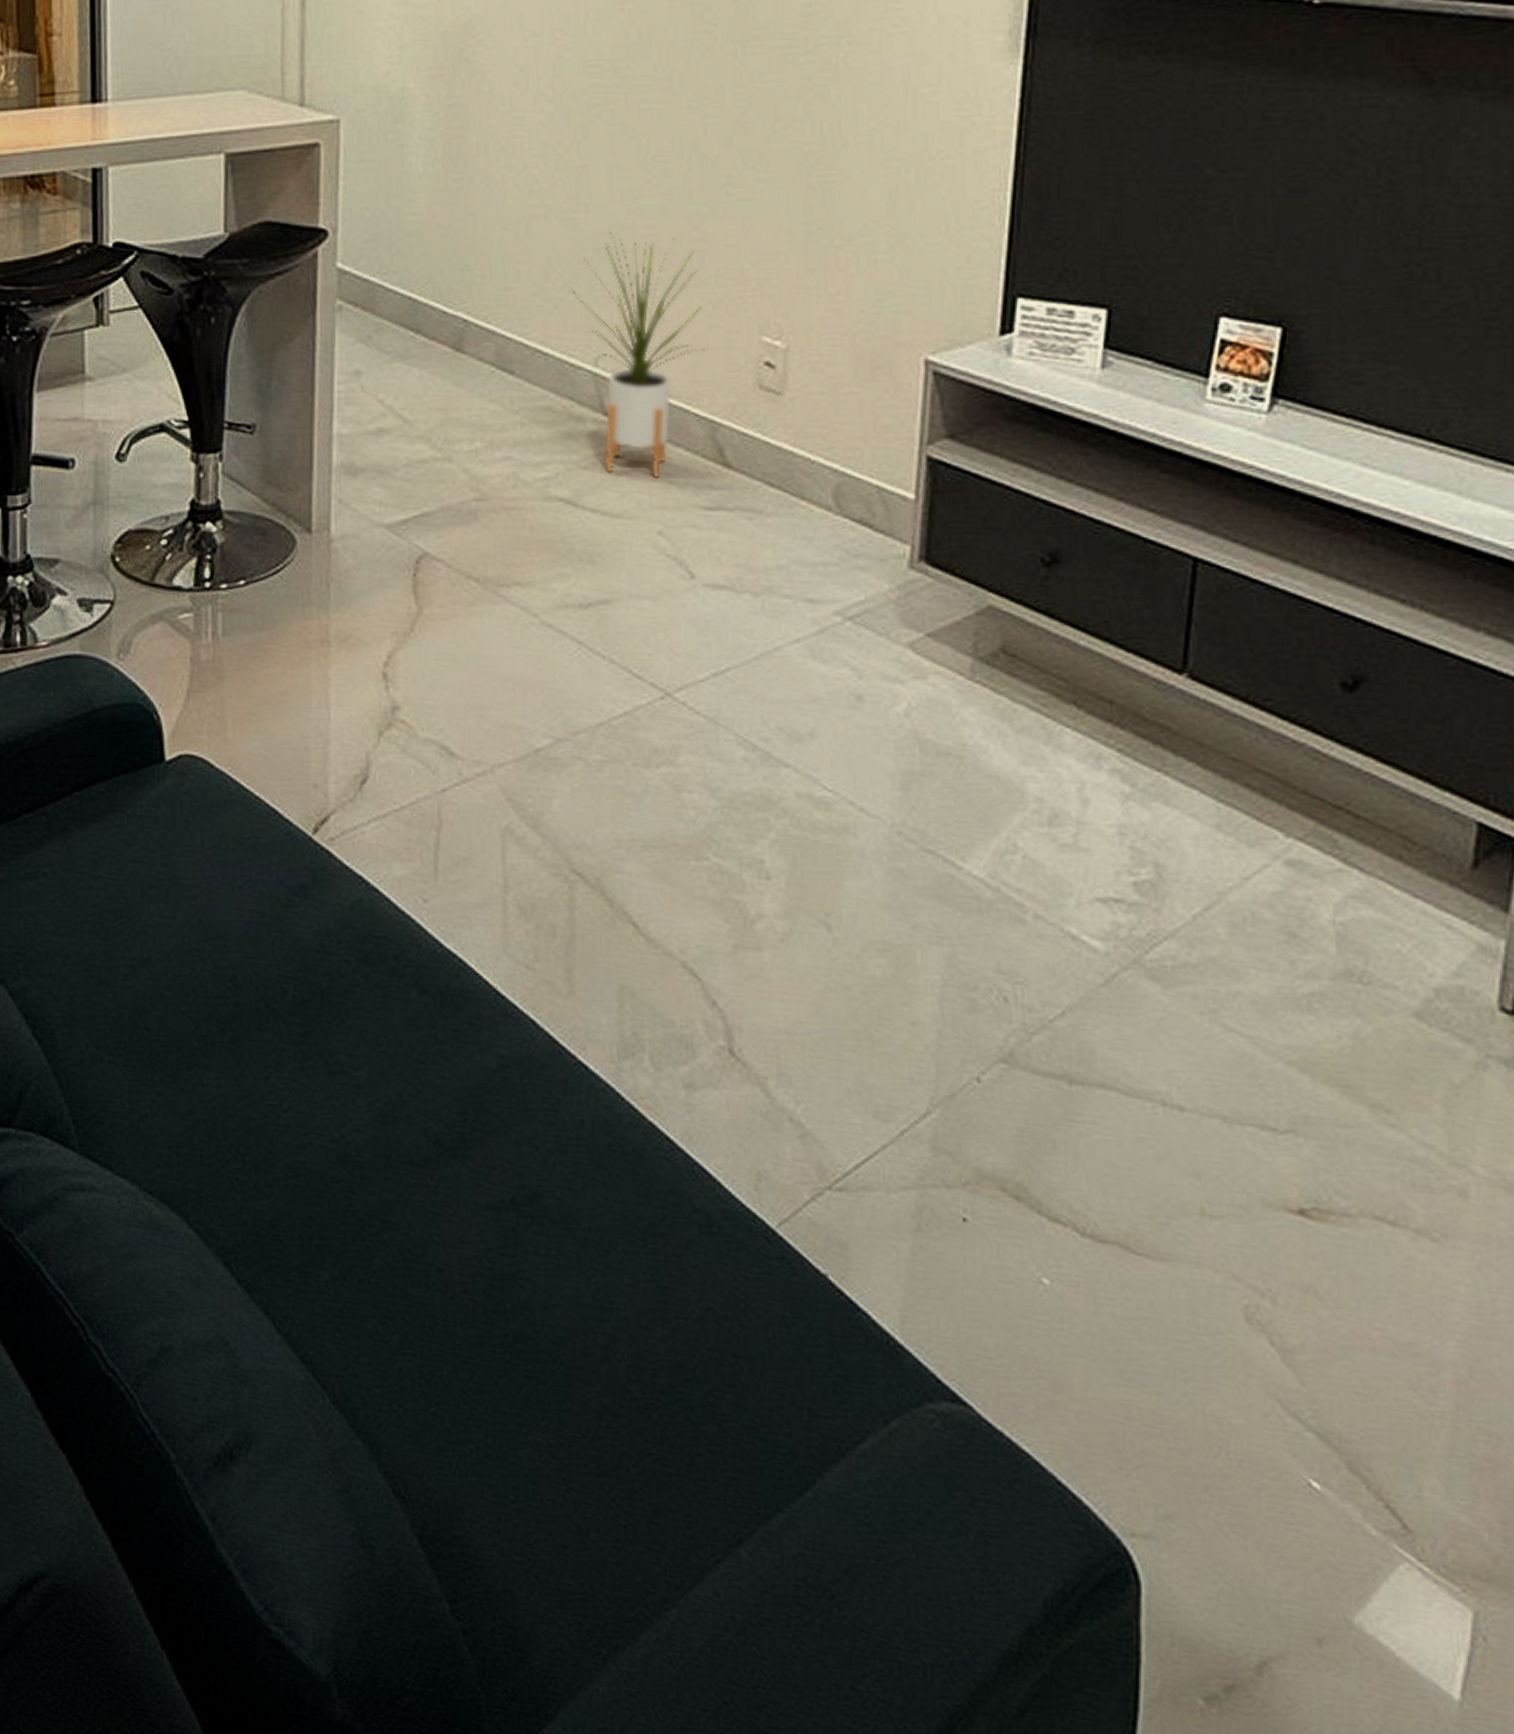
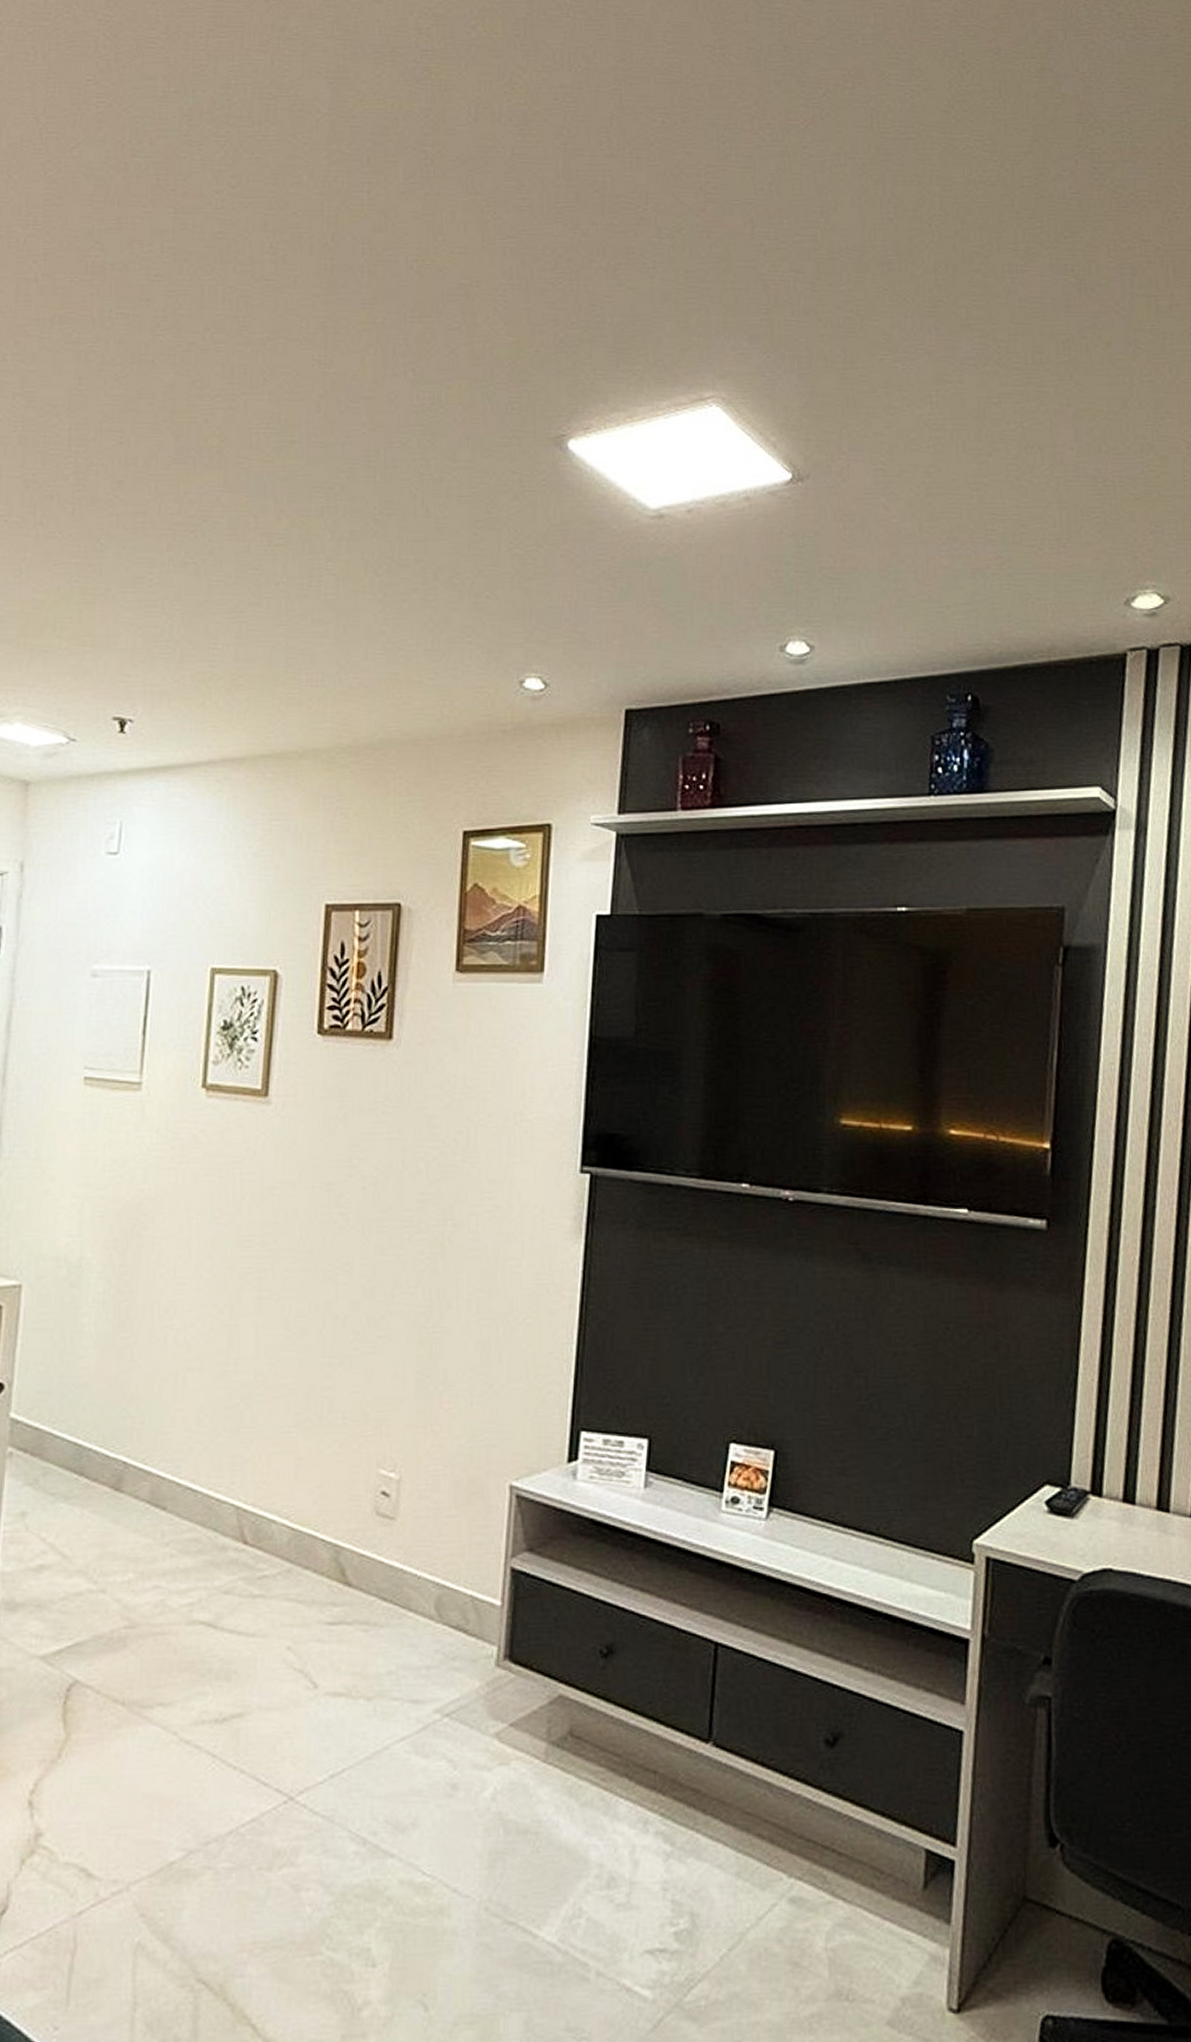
house plant: present [572,231,708,478] -> none [220,1381,335,1598]

